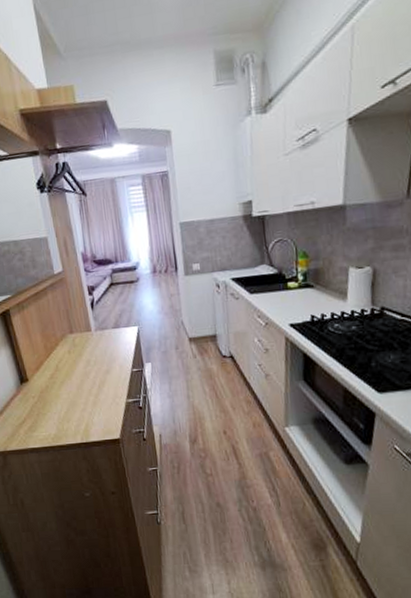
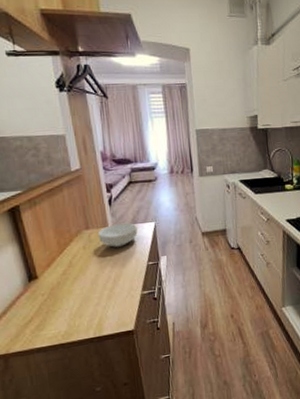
cereal bowl: none [81,326,121,352] -> present [97,222,138,247]

